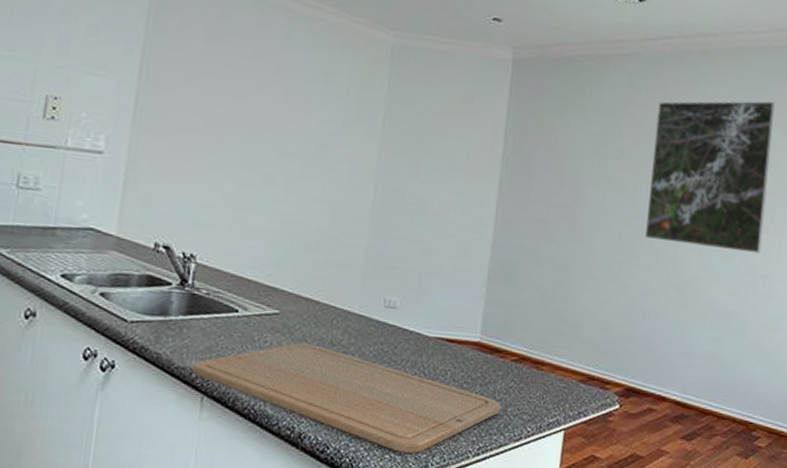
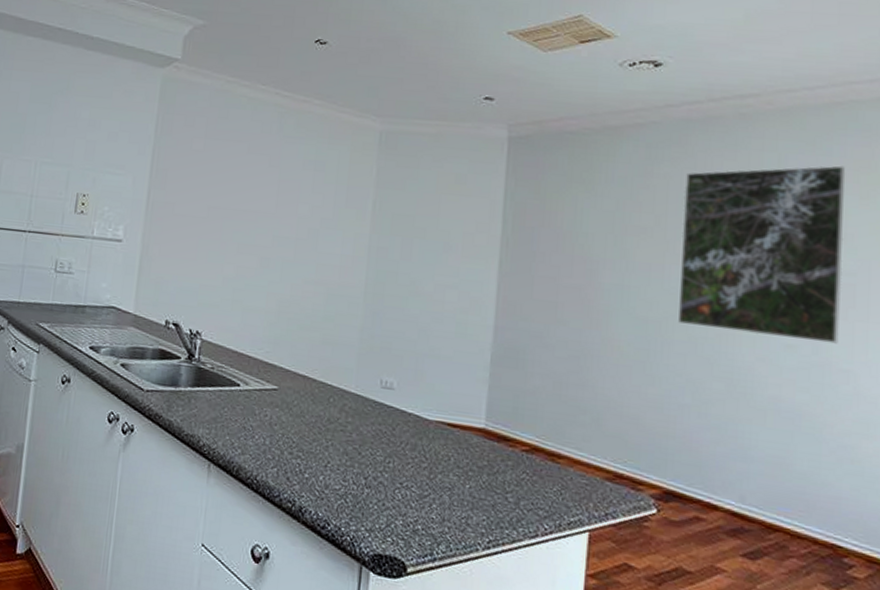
chopping board: present [192,343,501,453] -> none [200,418,512,540]

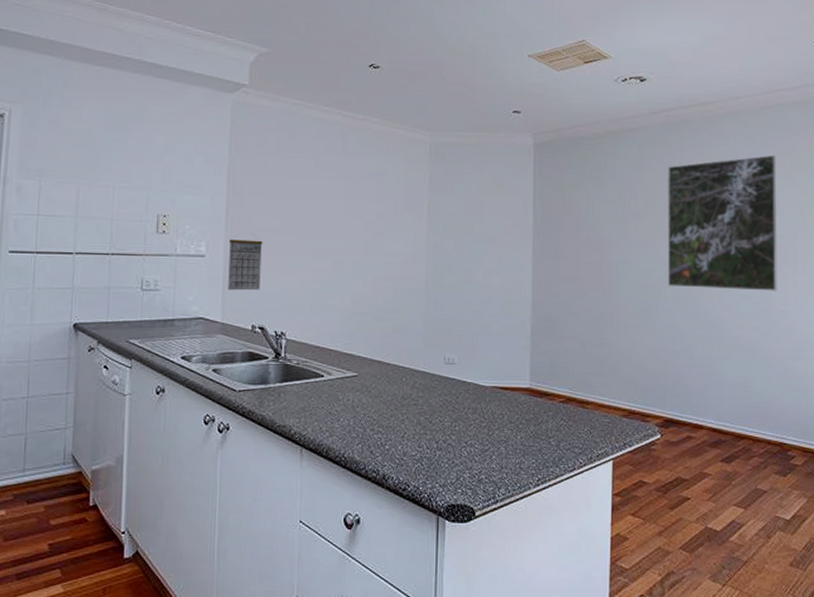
calendar: none [143,225,184,283] -> present [228,239,263,291]

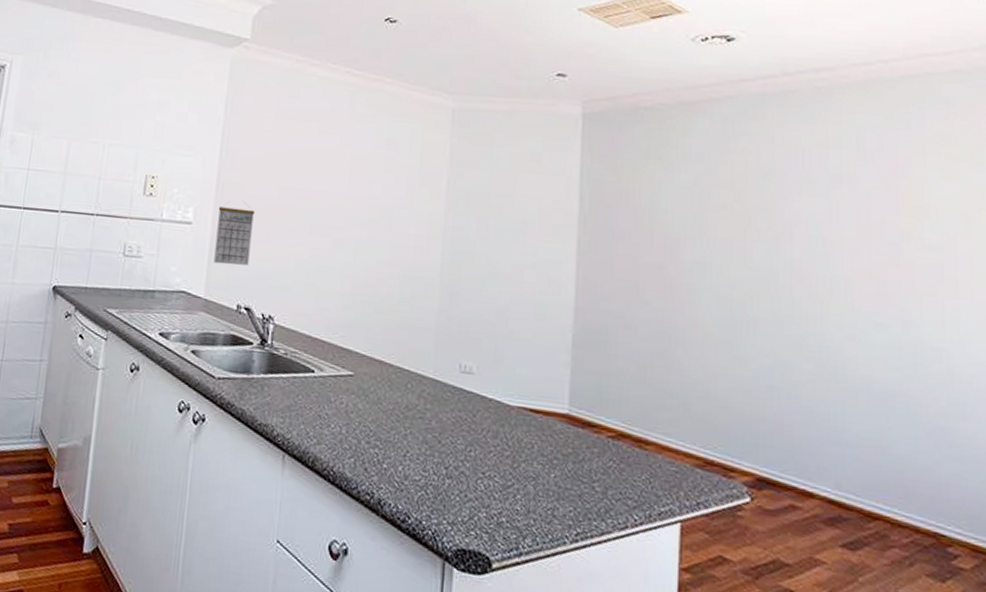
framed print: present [667,155,778,291] -> none [762,138,929,322]

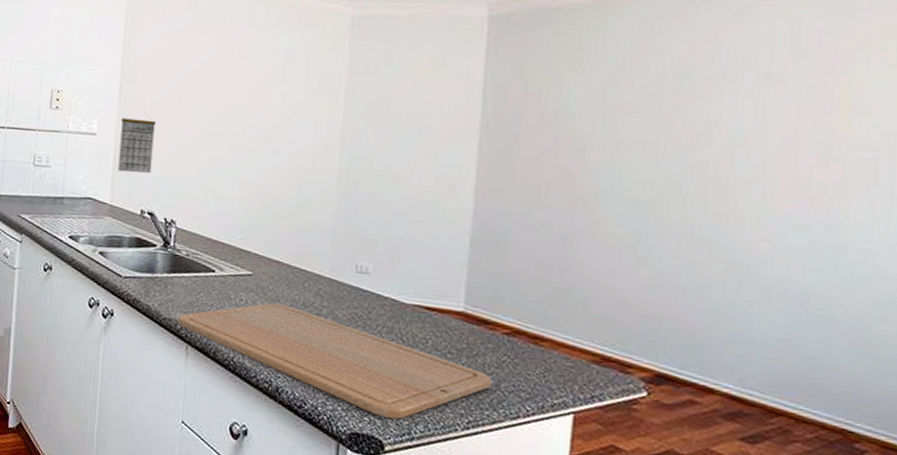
chopping board: none [273,406,599,533] -> present [177,303,493,419]

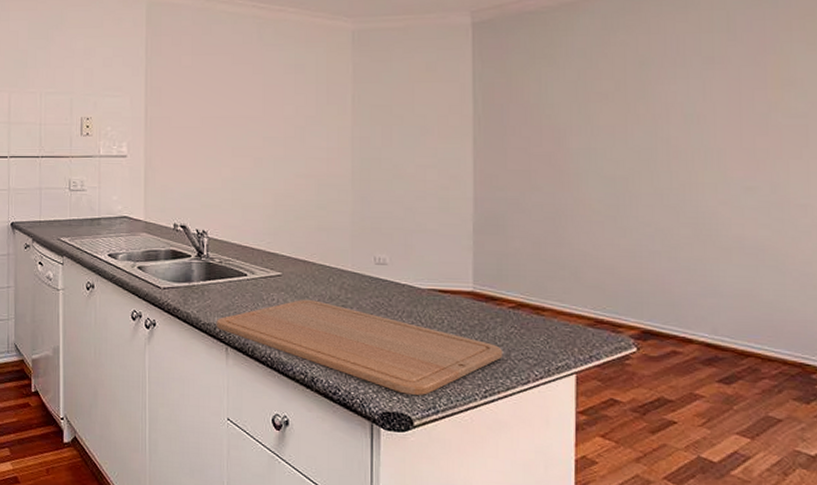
calendar: present [118,118,157,173] -> none [148,139,182,190]

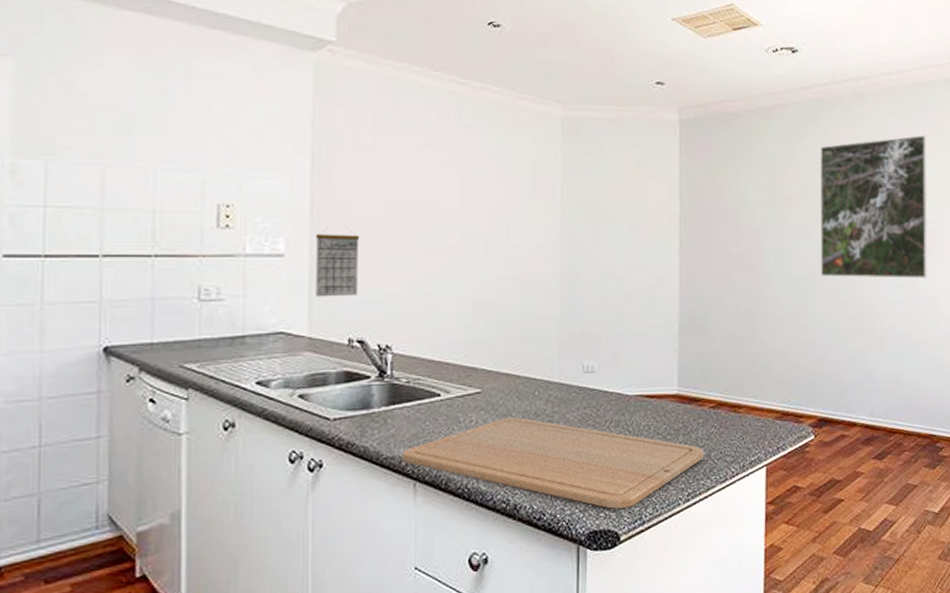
calendar: none [148,139,182,190] -> present [315,234,360,297]
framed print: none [640,16,795,182] -> present [819,135,928,278]

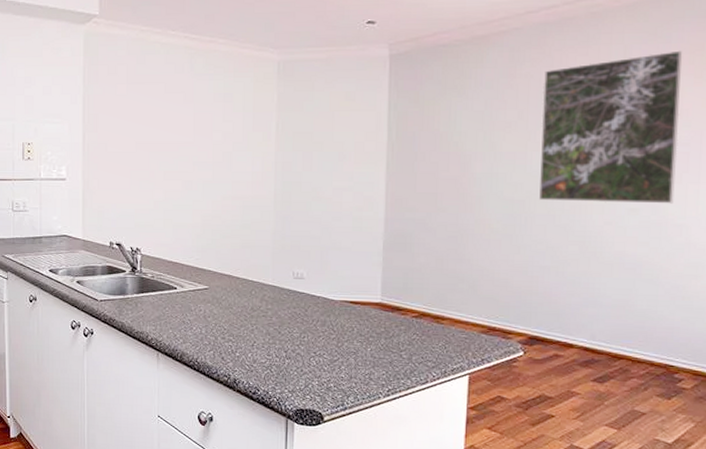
calendar: present [315,234,360,297] -> none [86,163,118,211]
chopping board: present [401,417,705,509] -> none [148,310,406,394]

